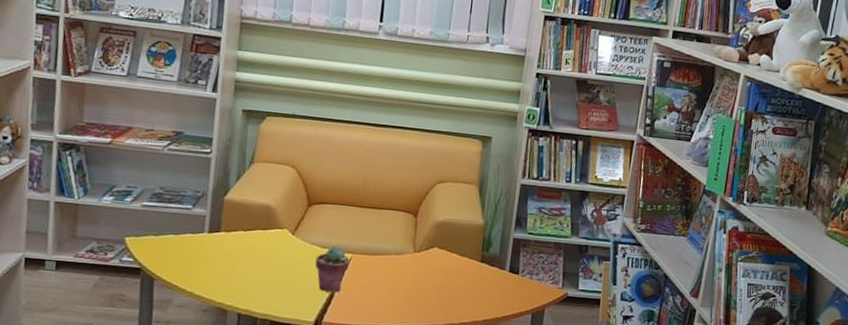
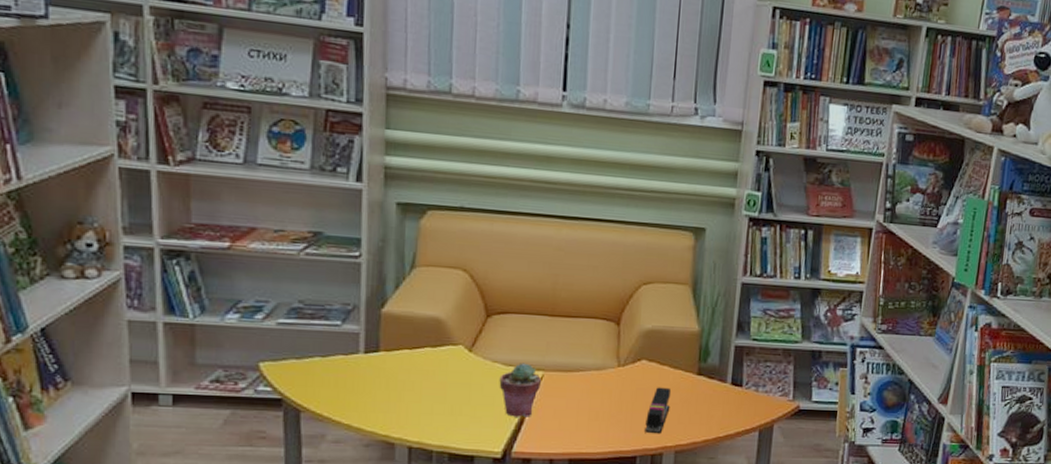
stapler: none [434,271,458,313] -> present [645,387,672,434]

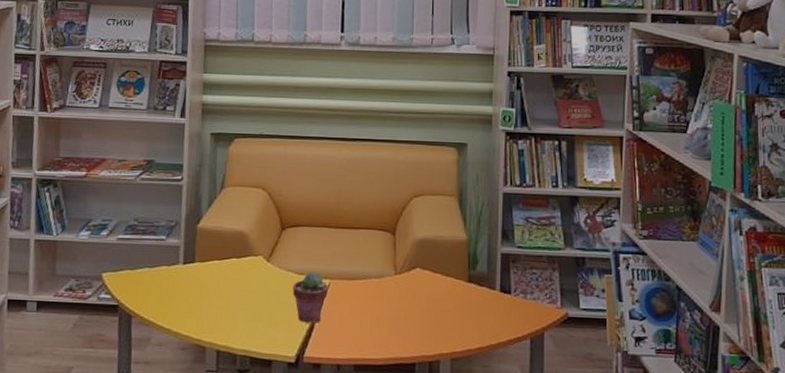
stapler: present [645,387,672,434] -> none [422,294,445,341]

